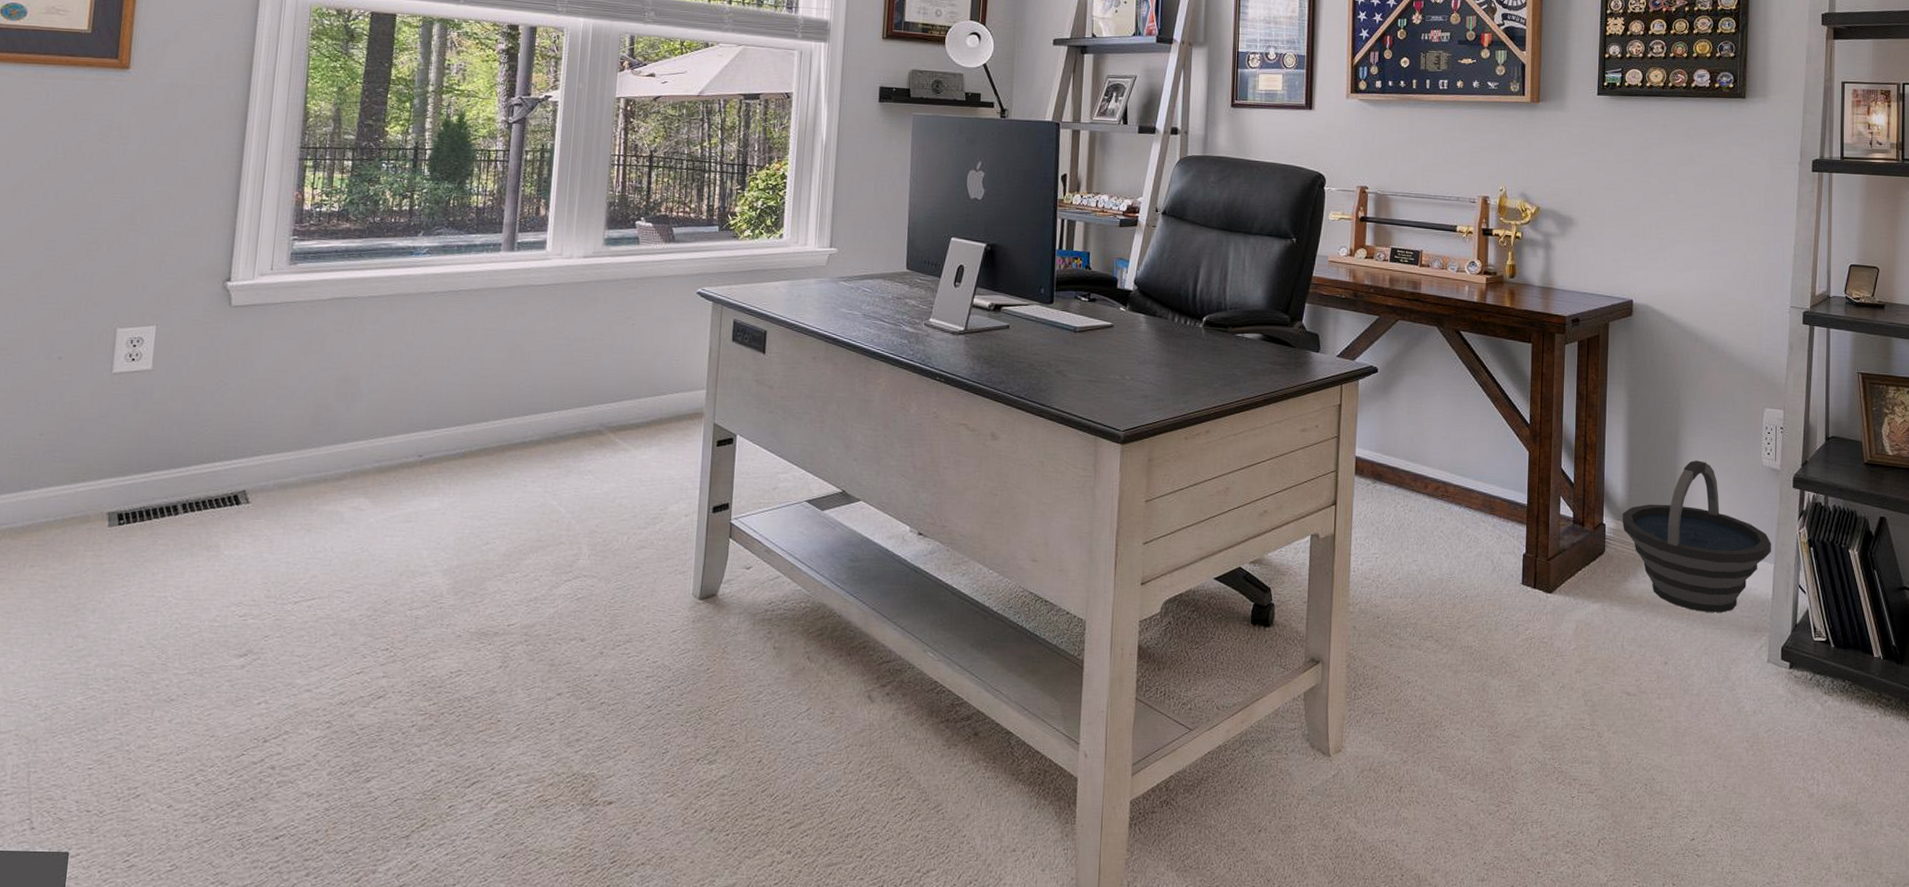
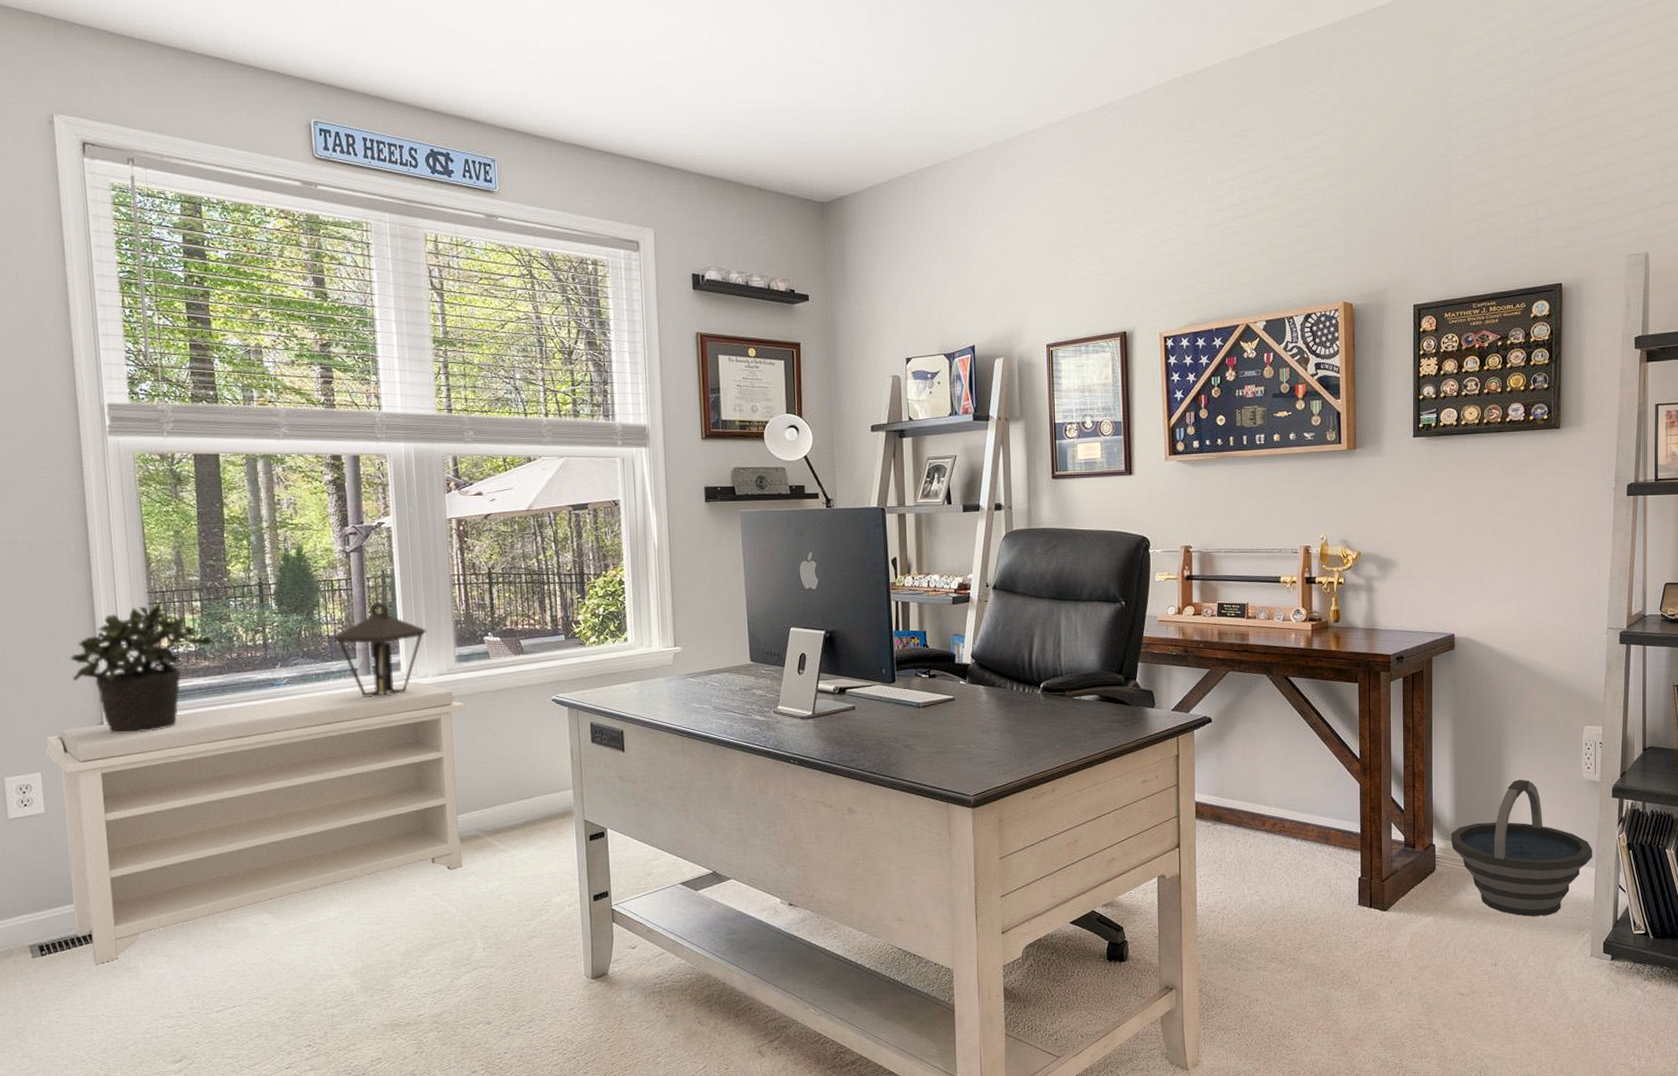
bench: none [159,262,607,539] -> present [45,681,465,964]
potted plant: none [207,157,358,293] -> present [70,601,213,734]
lantern: none [481,175,579,276] -> present [332,601,427,698]

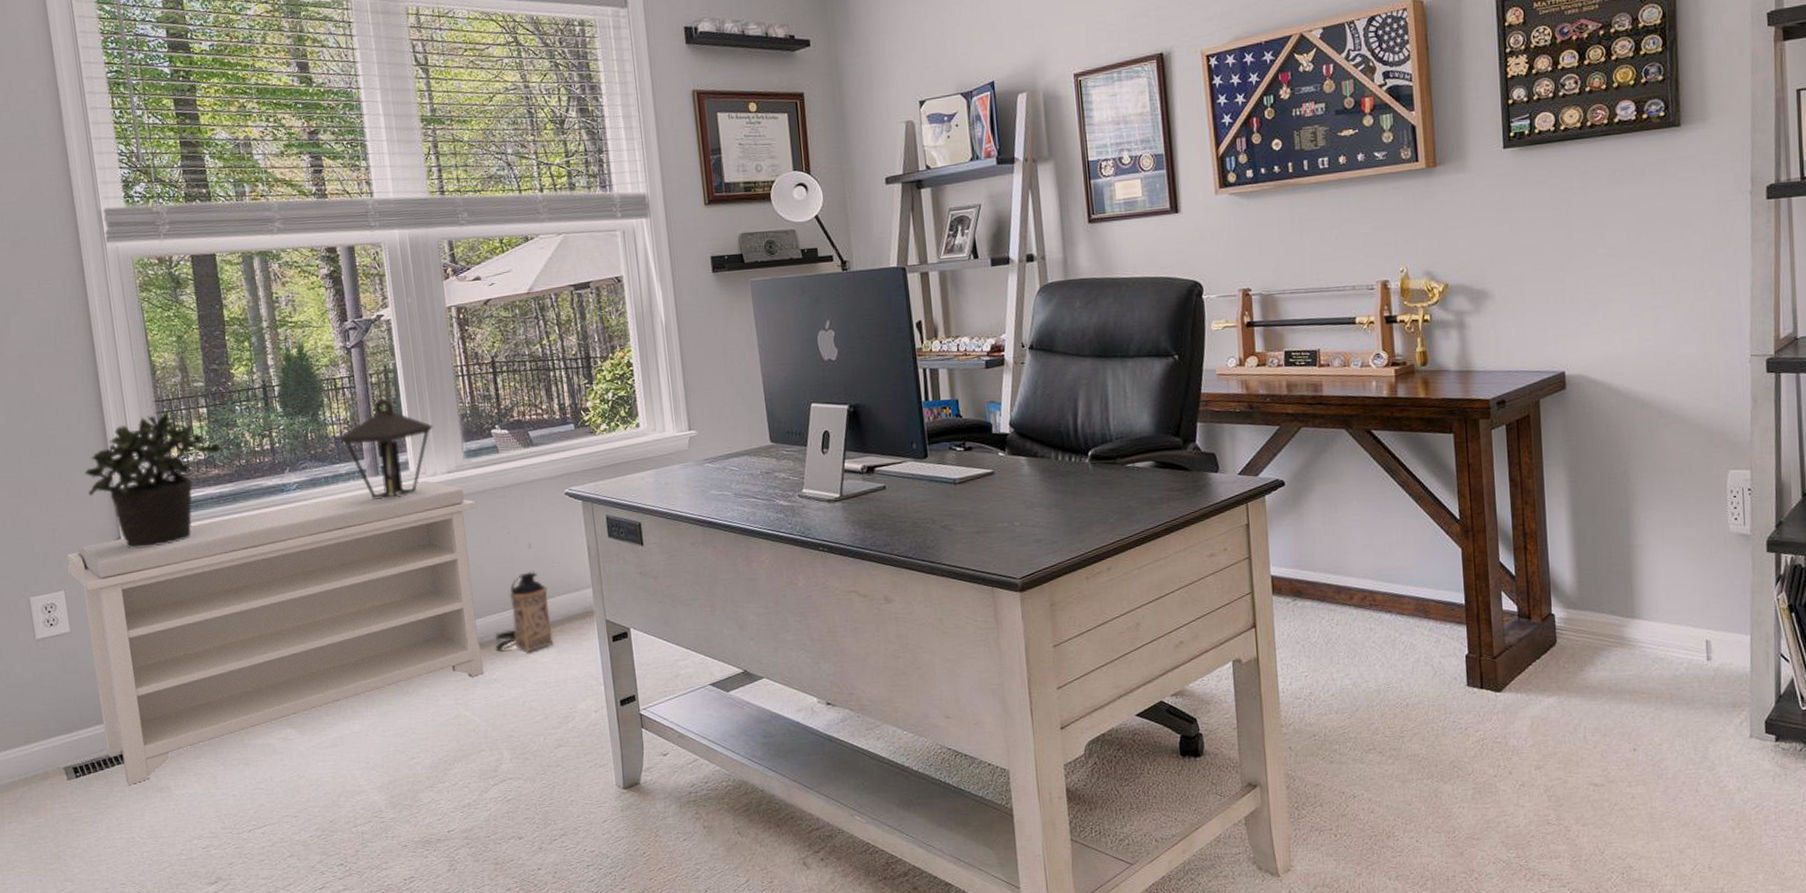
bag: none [476,745,532,849] -> present [496,543,554,653]
bucket: present [1450,779,1592,916] -> none [1572,535,1746,693]

